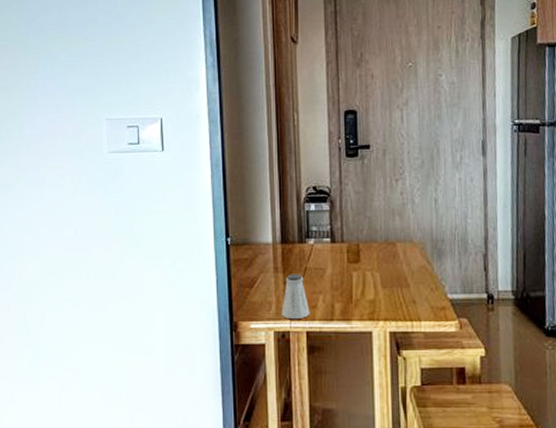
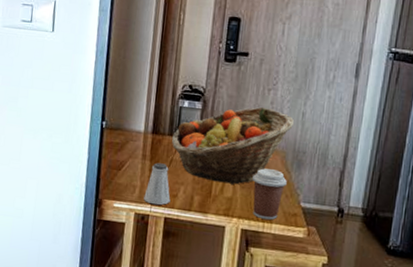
fruit basket: none [303,199,427,285] -> present [172,107,294,184]
coffee cup: none [393,263,430,317] -> present [252,168,287,220]

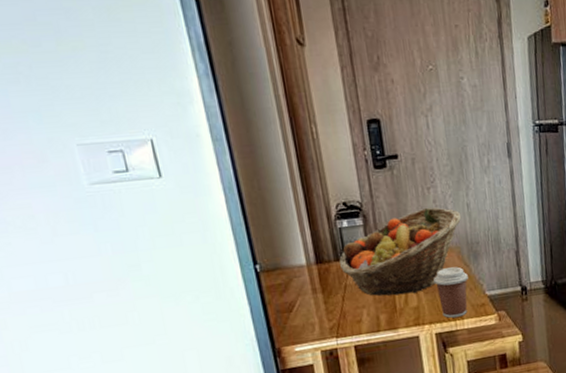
saltshaker: present [144,163,171,205] -> none [325,291,356,337]

